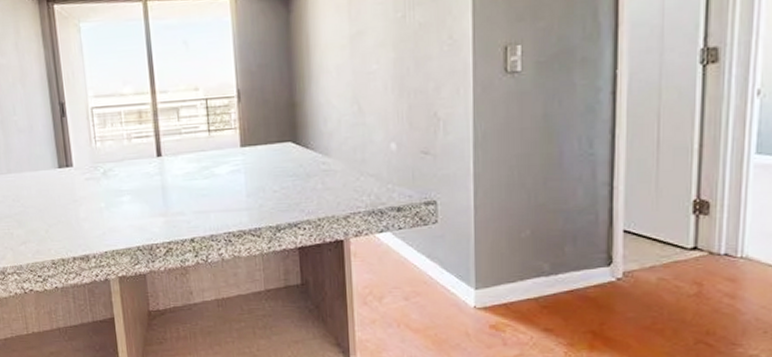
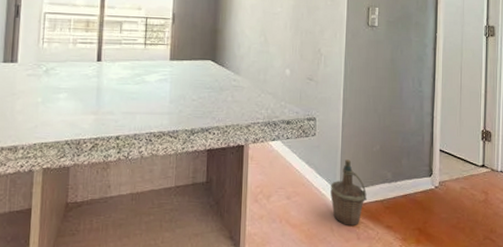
bottle: none [463,250,516,329] -> present [330,159,368,225]

